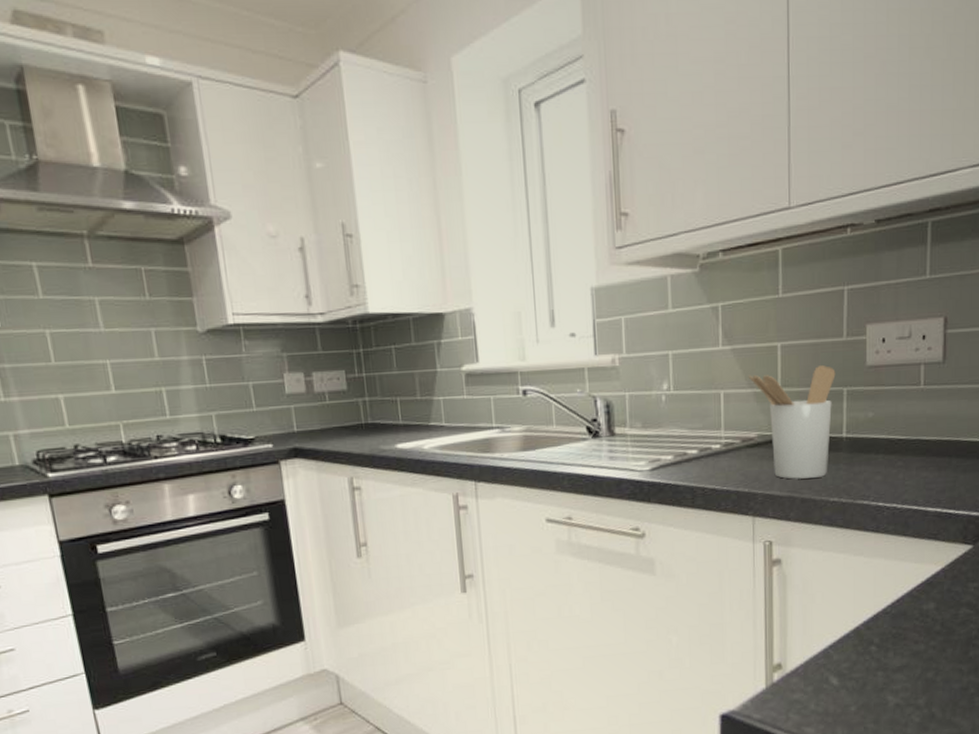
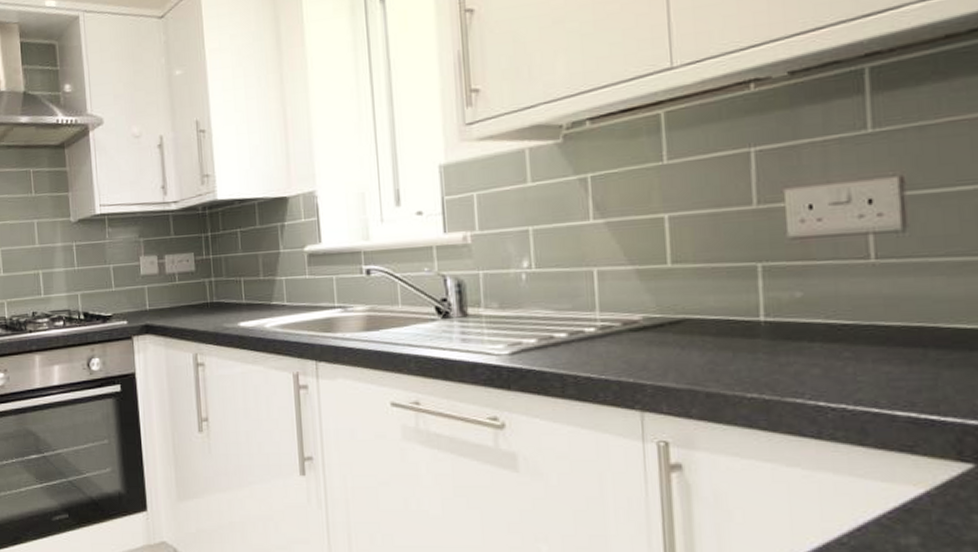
utensil holder: present [748,365,836,479] -> none [627,238,745,369]

